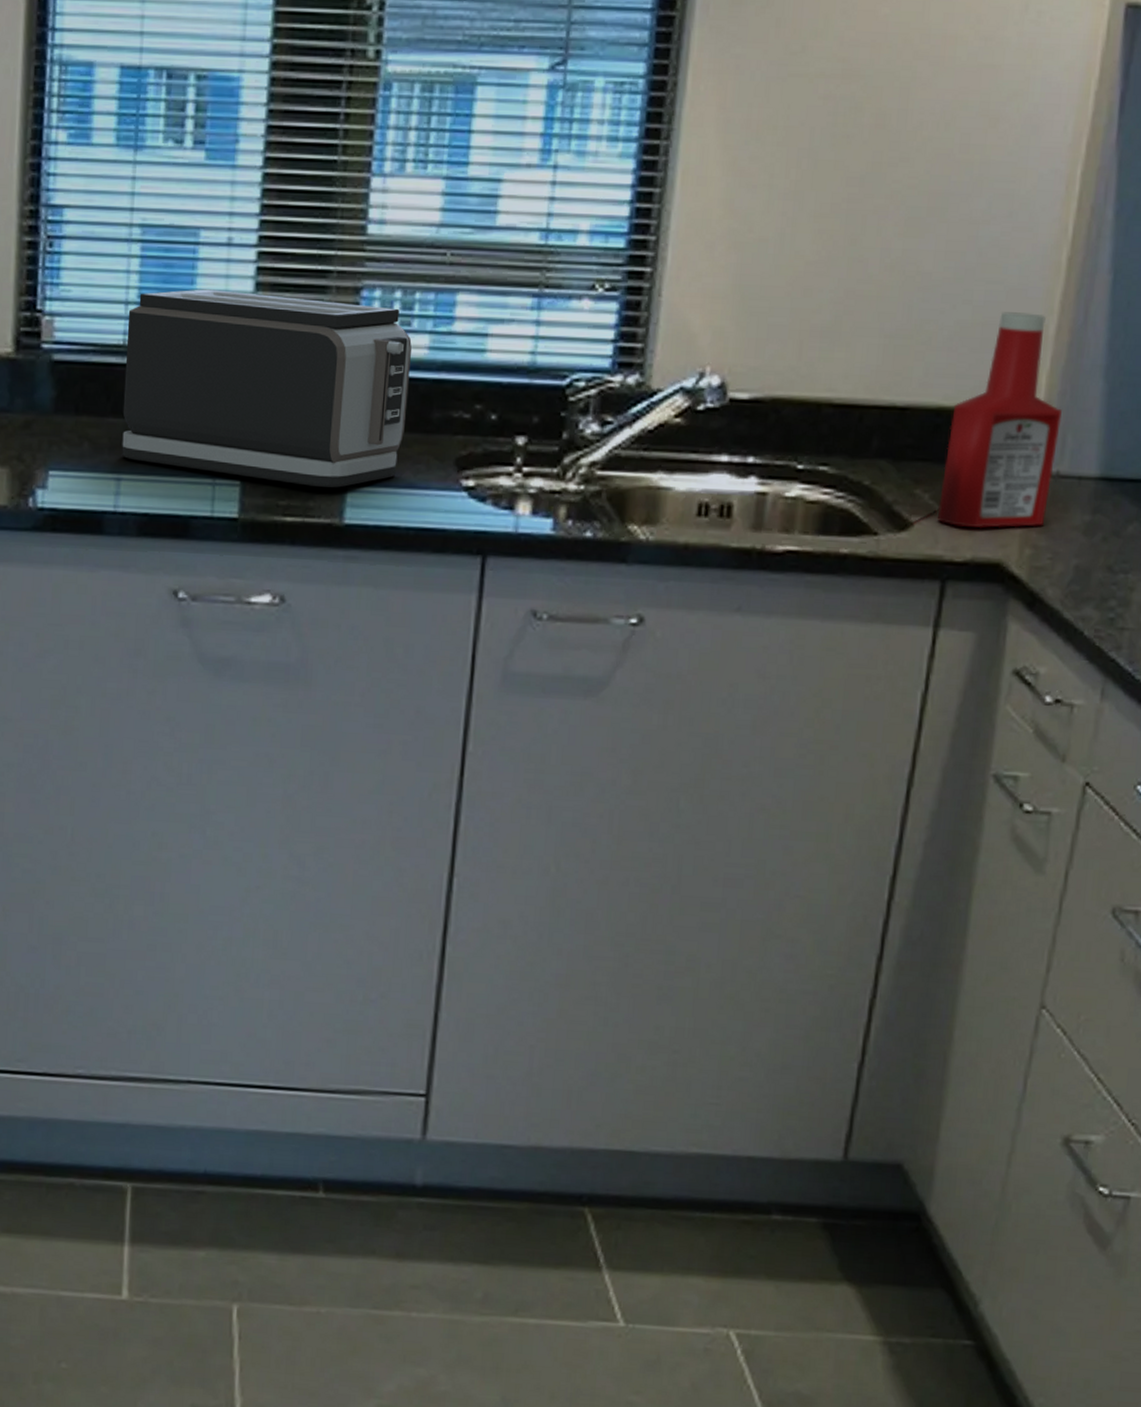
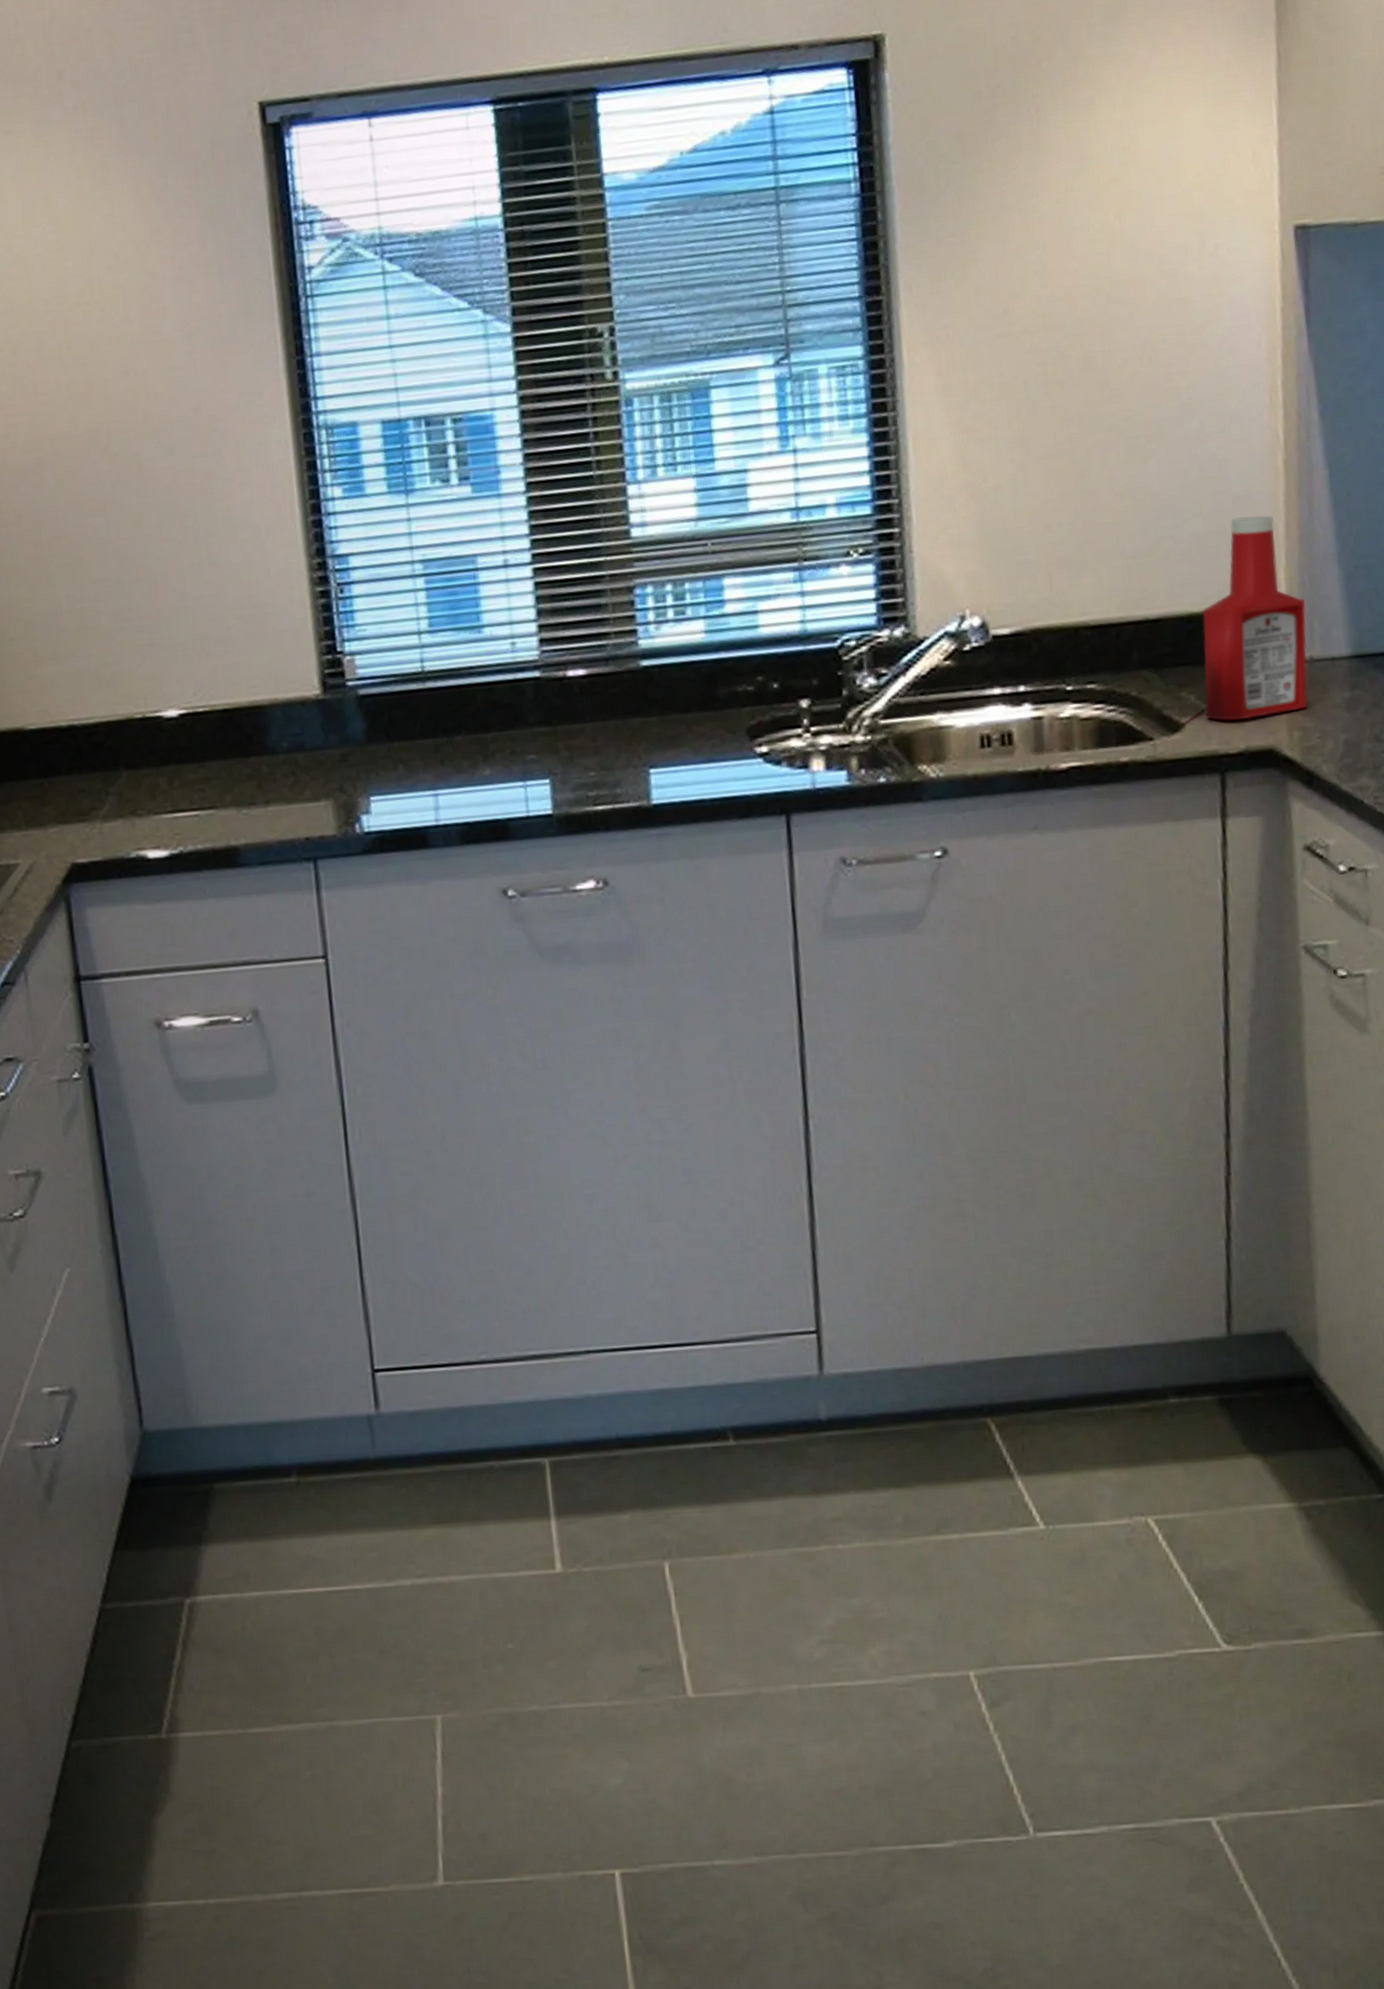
toaster: present [121,289,412,488] -> none [422,600,695,776]

